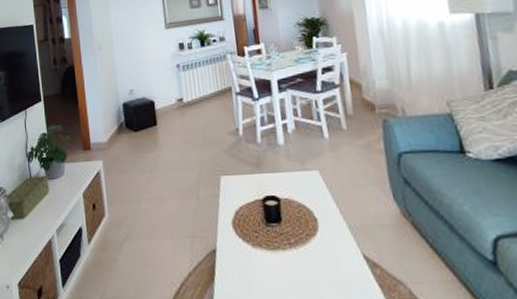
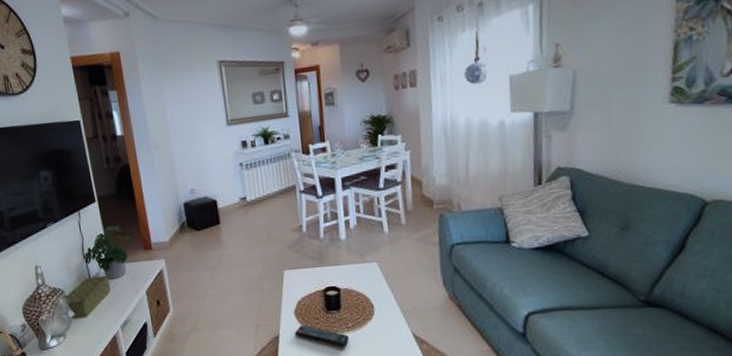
remote control: none [232,237,292,267] -> present [294,324,349,347]

